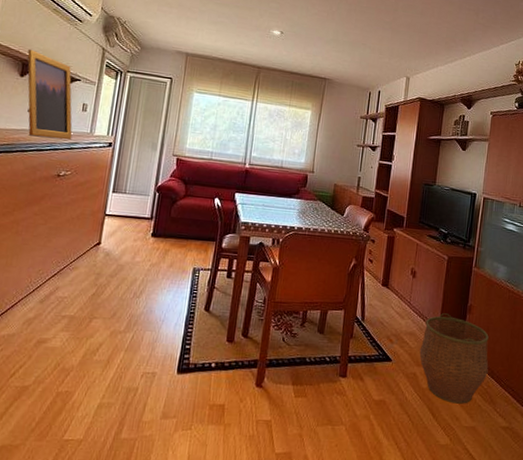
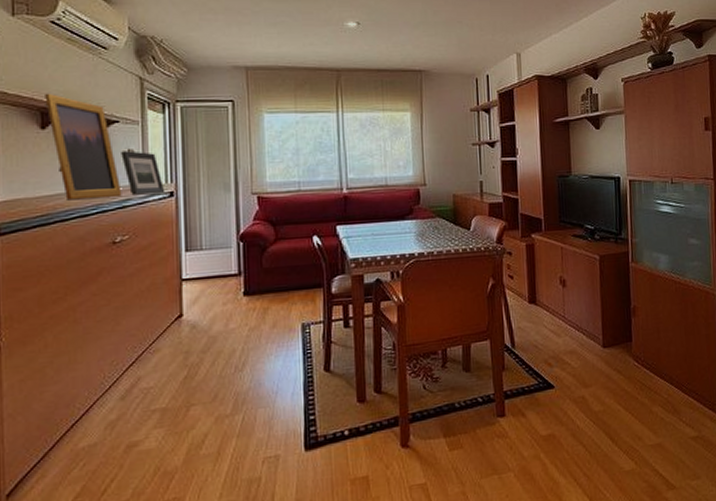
picture frame: none [77,104,106,143] -> present [121,150,166,195]
basket: present [419,313,489,404] -> none [584,321,666,422]

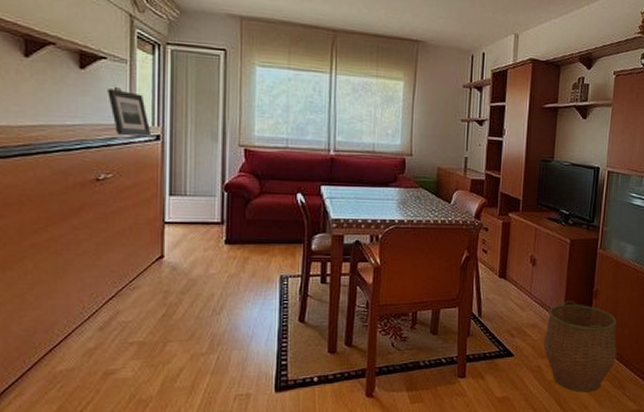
picture frame: present [45,93,122,201] -> none [29,19,107,136]
basket: none [584,321,666,422] -> present [543,301,617,393]

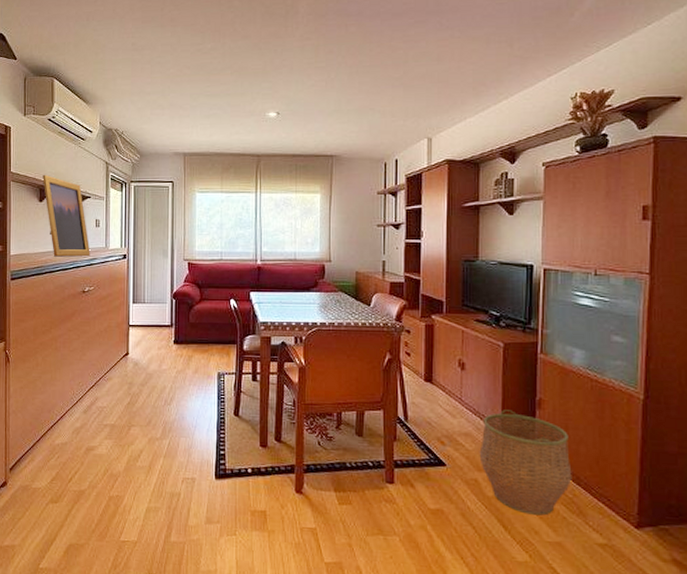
picture frame: none [29,19,107,136] -> present [43,174,91,257]
picture frame: present [108,89,152,136] -> none [91,220,120,256]

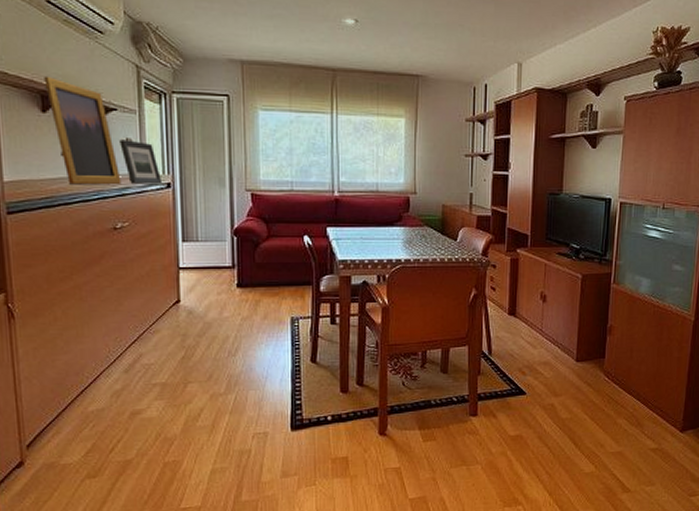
picture frame: none [91,220,120,256] -> present [119,139,163,184]
basket: present [479,410,572,516] -> none [556,338,634,431]

